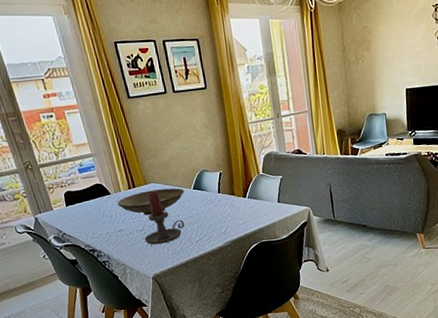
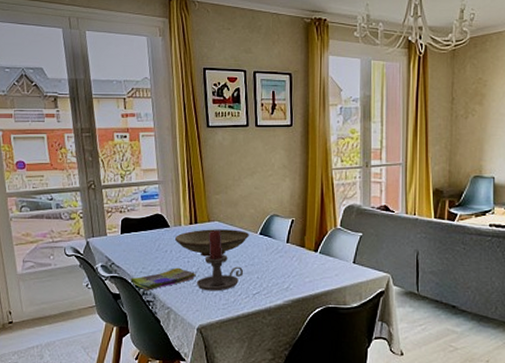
dish towel: none [84,228,143,253] -> present [130,267,196,291]

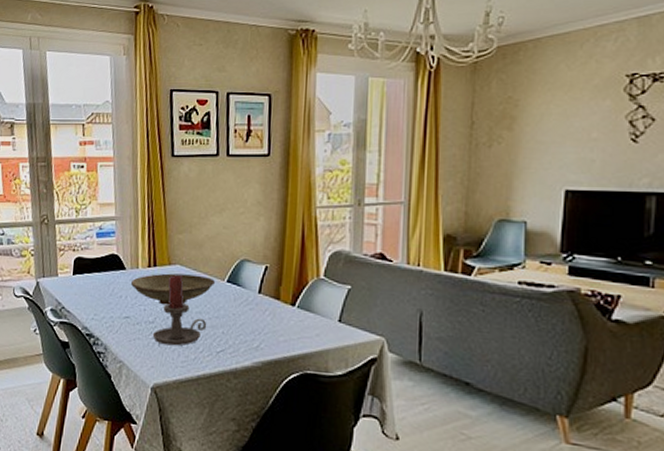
dish towel: present [130,267,196,291] -> none [81,315,153,341]

